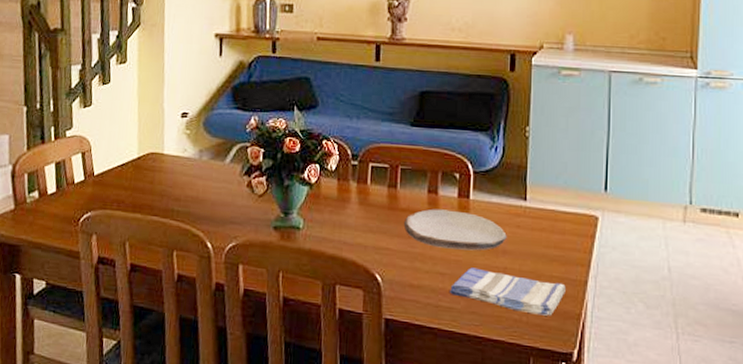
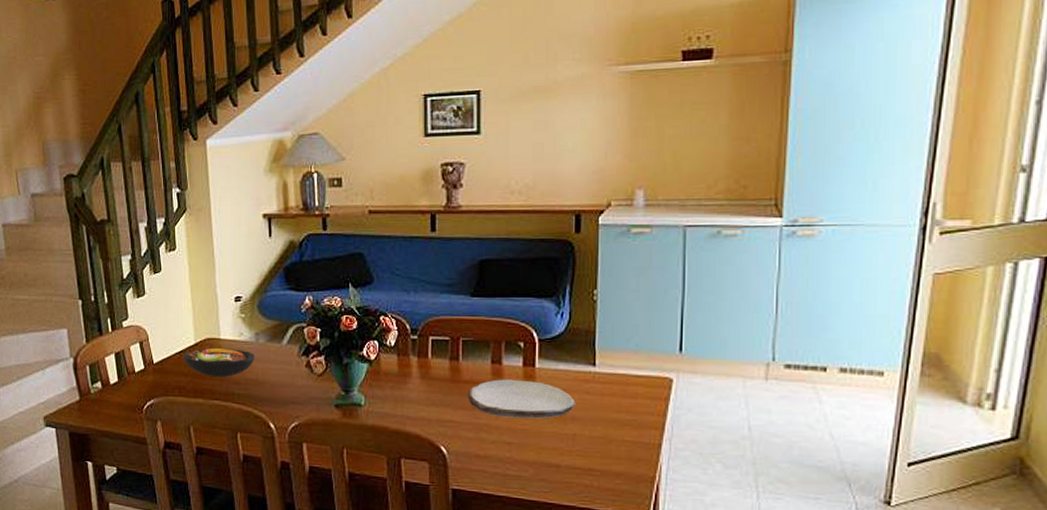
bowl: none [124,163,198,193] -> present [183,348,256,378]
dish towel: present [450,267,566,316] -> none [518,436,638,480]

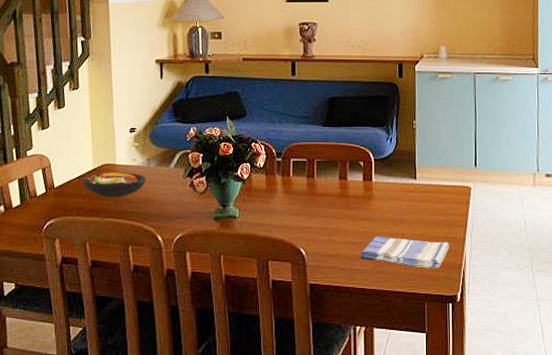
plate: present [467,379,575,419] -> none [321,191,403,223]
dish towel: none [518,436,638,480] -> present [360,236,449,268]

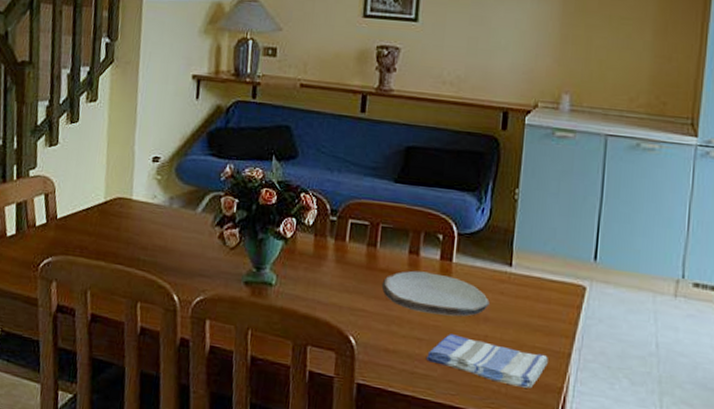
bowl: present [82,173,147,198] -> none [89,208,167,241]
plate: none [321,191,403,223] -> present [381,270,490,317]

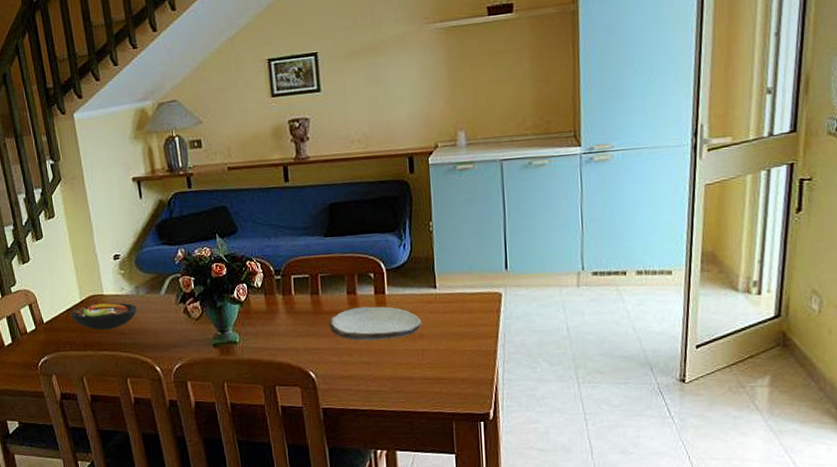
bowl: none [89,208,167,241] -> present [70,302,138,331]
dish towel: present [427,334,548,389] -> none [377,353,478,386]

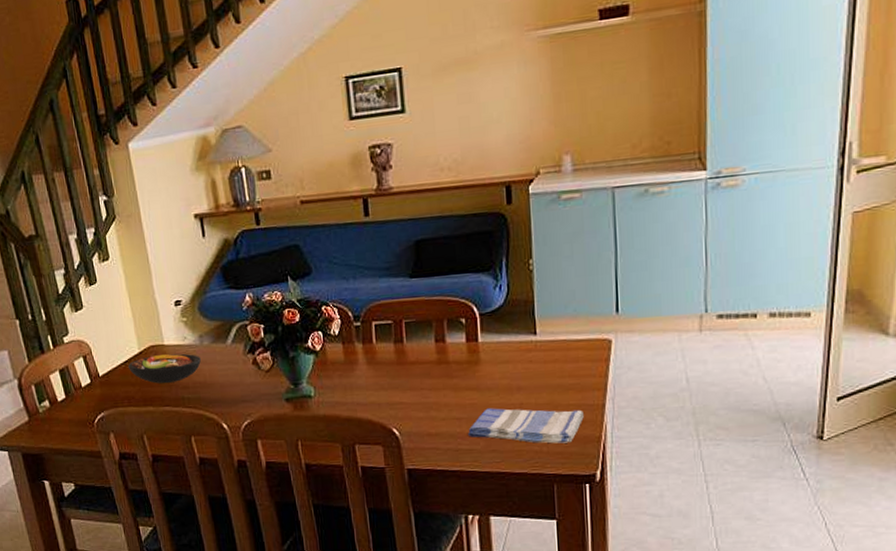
plate: present [328,306,422,341] -> none [414,355,520,395]
dish towel: none [377,353,478,386] -> present [468,408,584,444]

